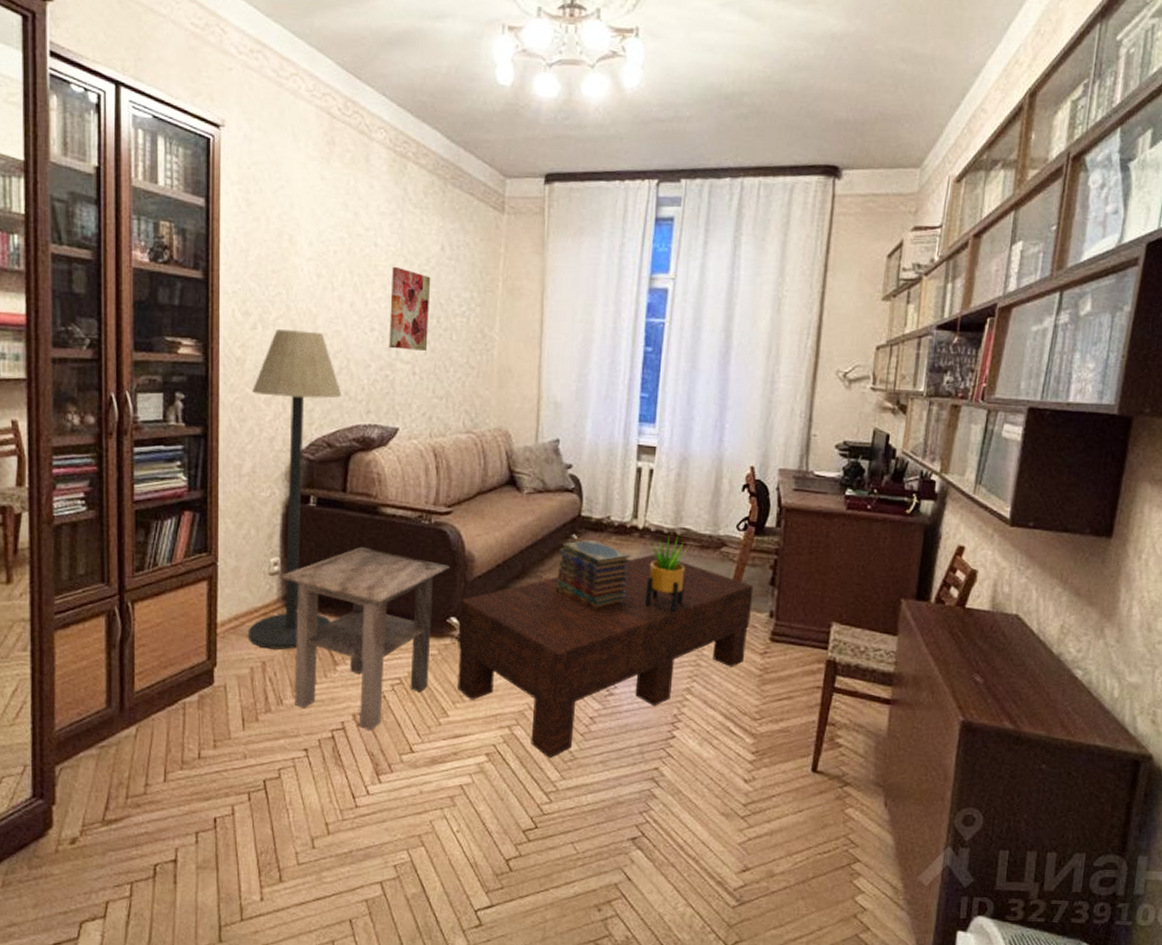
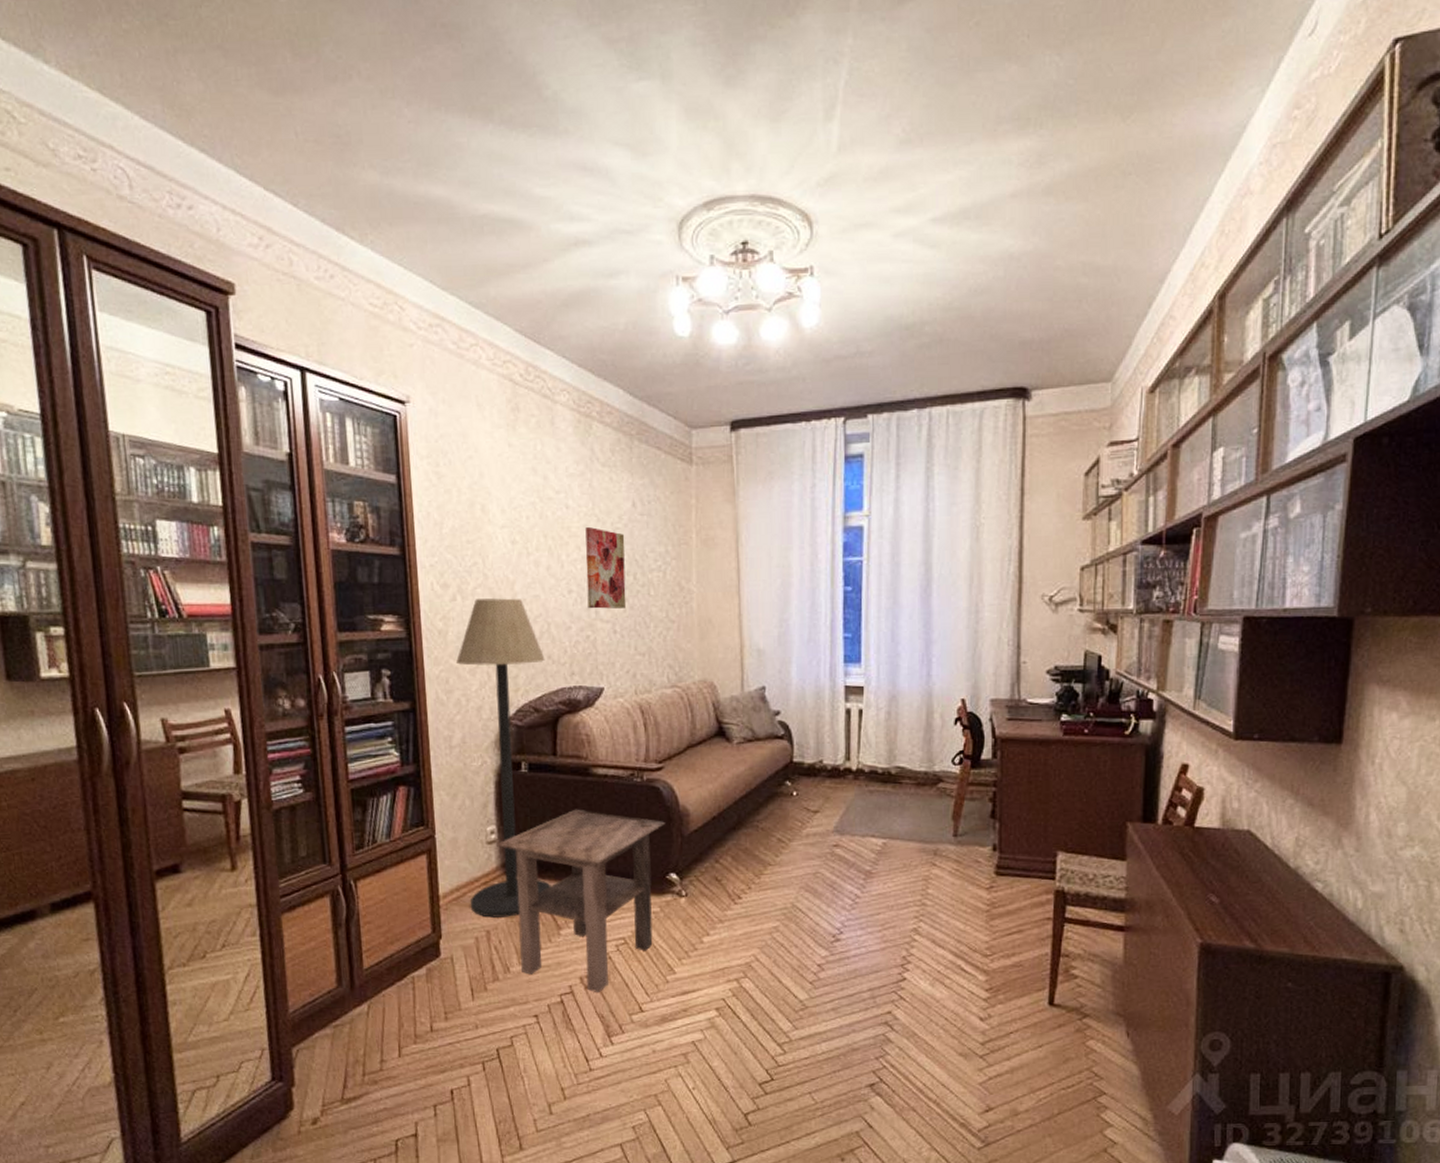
coffee table: present [457,554,754,758] -> none [678,795,974,1008]
book stack: present [555,539,631,611] -> none [772,785,847,857]
potted plant: present [645,536,689,613] -> none [864,776,905,853]

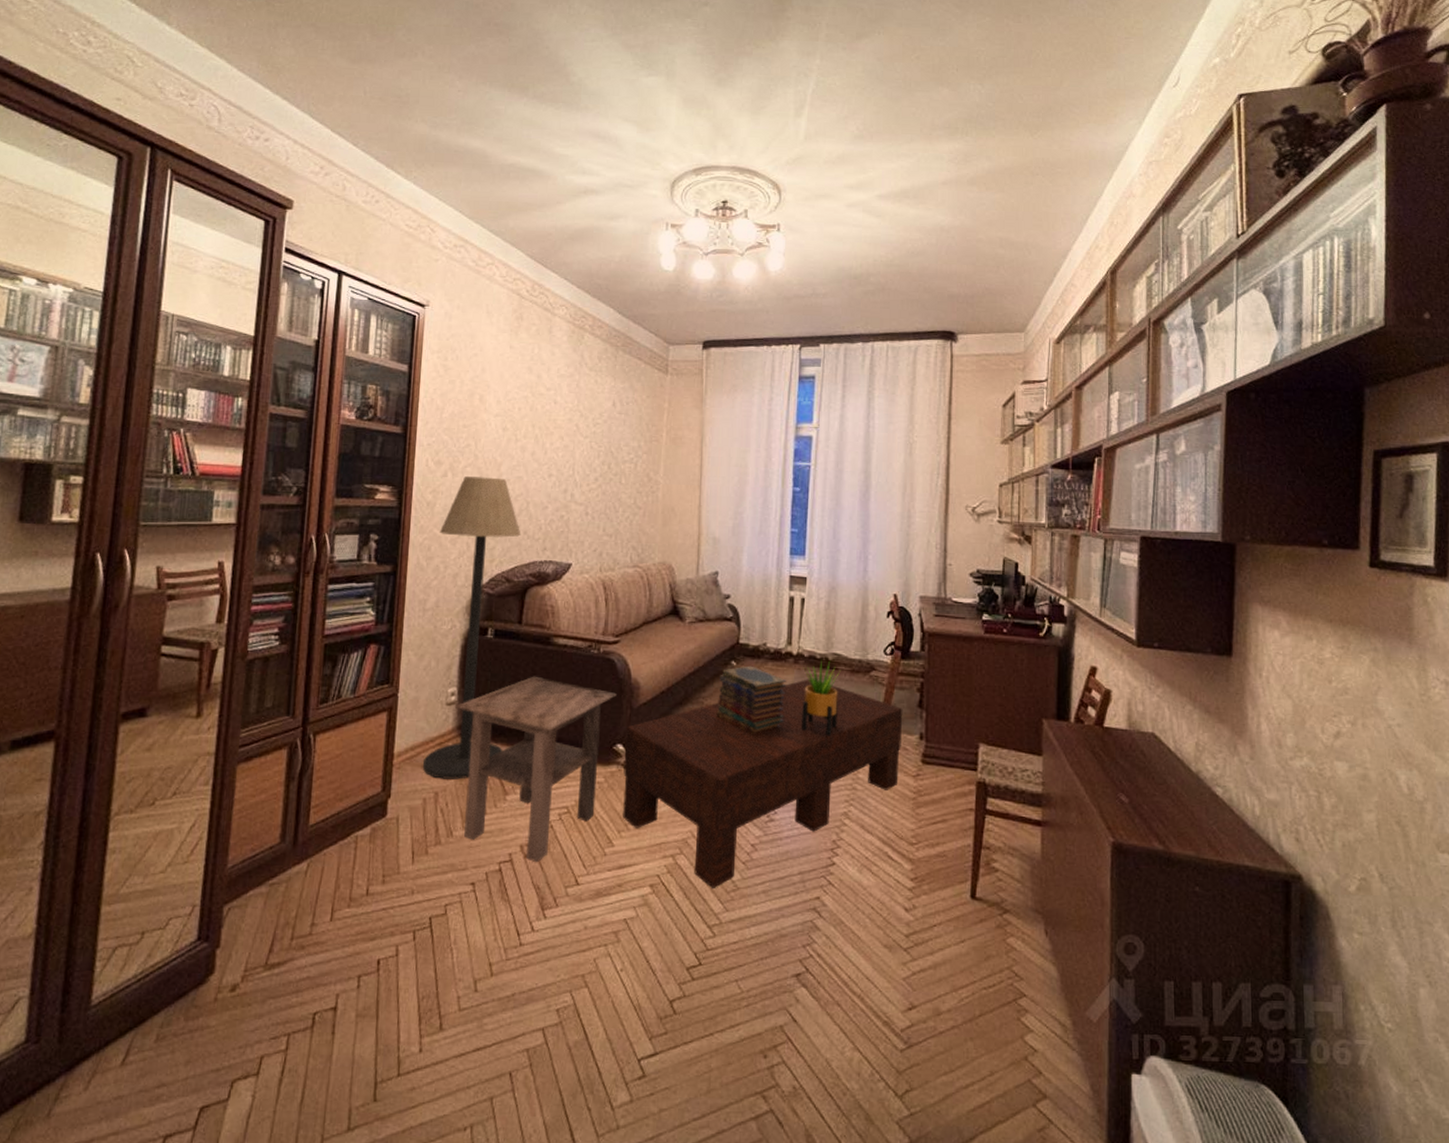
wall art: present [585,526,627,609] -> none [565,420,604,493]
coffee table: none [678,795,974,1008] -> present [623,679,903,888]
book stack: none [772,785,847,857] -> present [716,665,786,736]
potted plant: none [864,776,905,853] -> present [802,661,841,736]

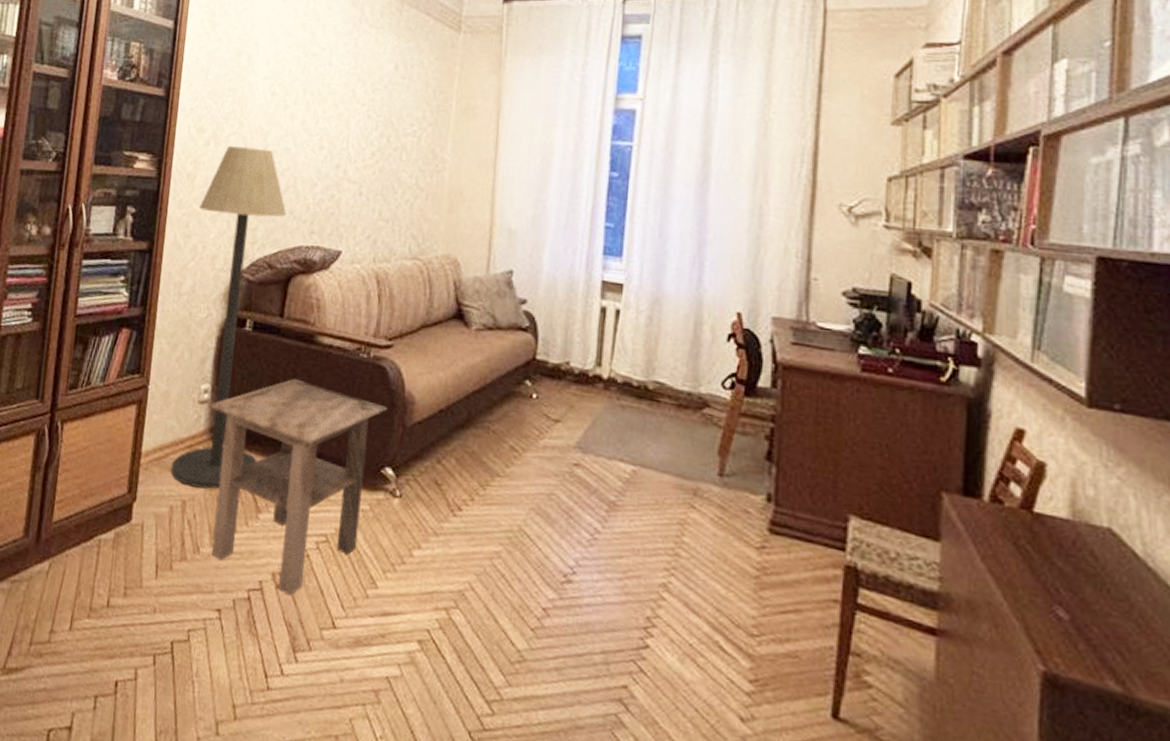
coffee table: present [623,679,903,888] -> none [389,410,745,656]
book stack: present [716,665,786,736] -> none [504,387,594,474]
potted plant: present [802,661,841,736] -> none [611,390,664,485]

